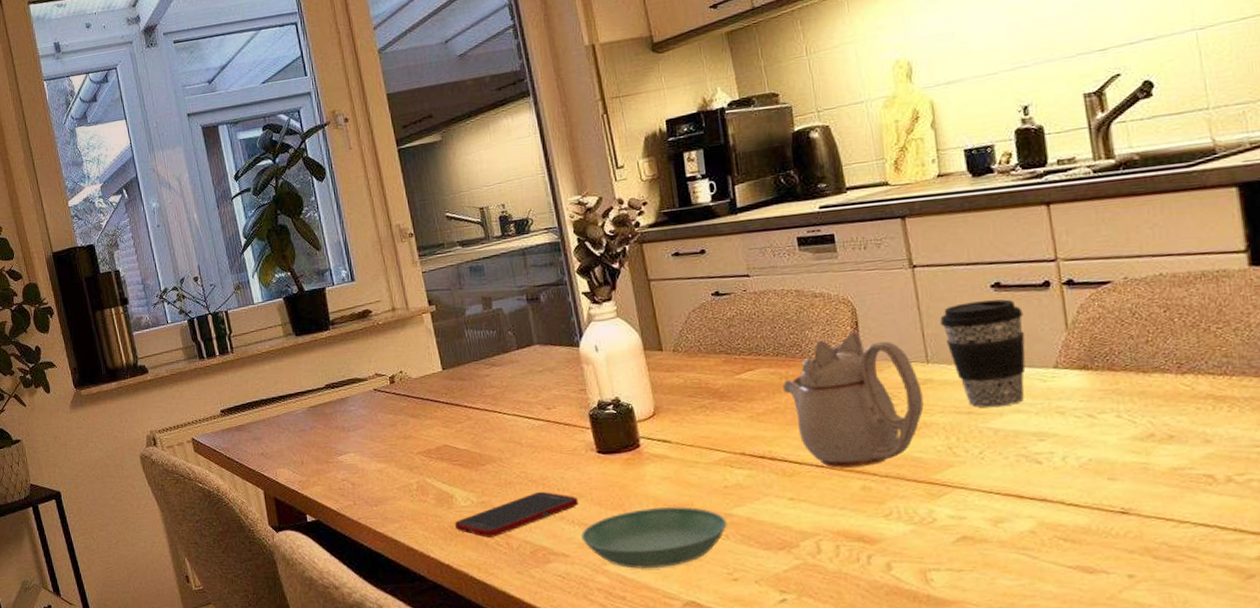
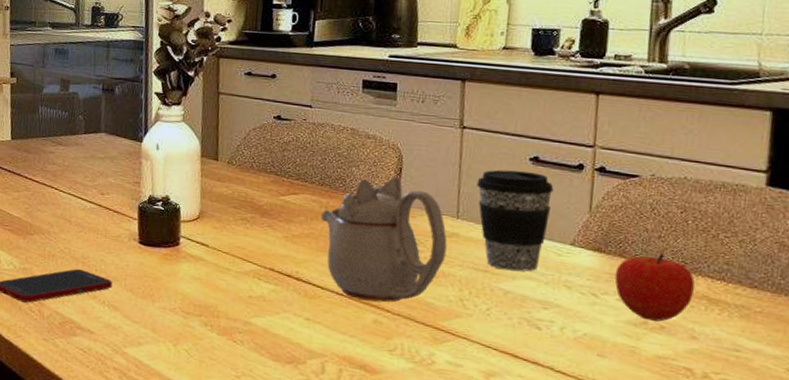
saucer: present [581,507,727,569] -> none [109,302,245,360]
fruit: none [1107,358,1197,432] -> present [614,253,695,322]

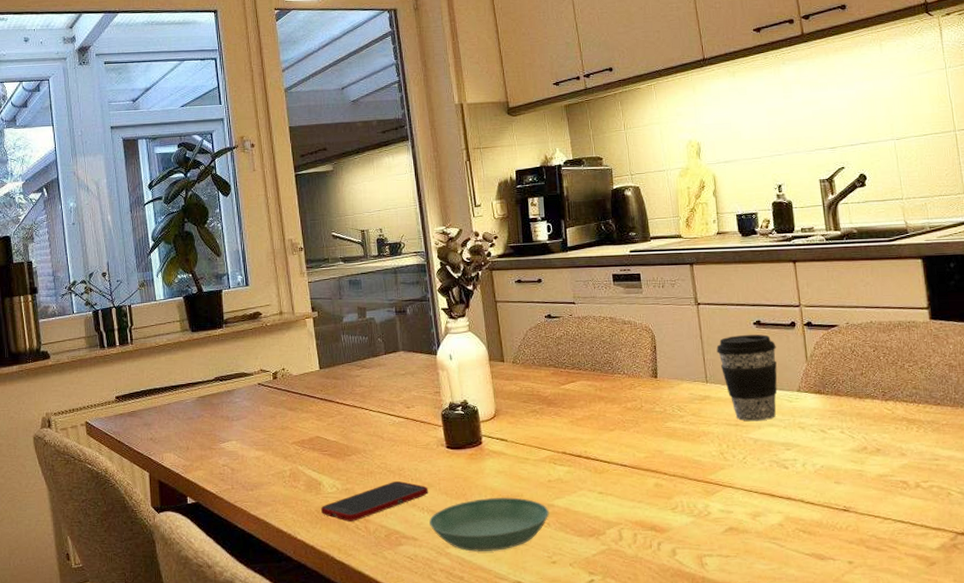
saucer: none [109,302,245,360] -> present [429,497,549,552]
teapot: present [321,177,447,303] -> none [597,355,703,468]
fruit: present [614,253,695,322] -> none [835,387,896,446]

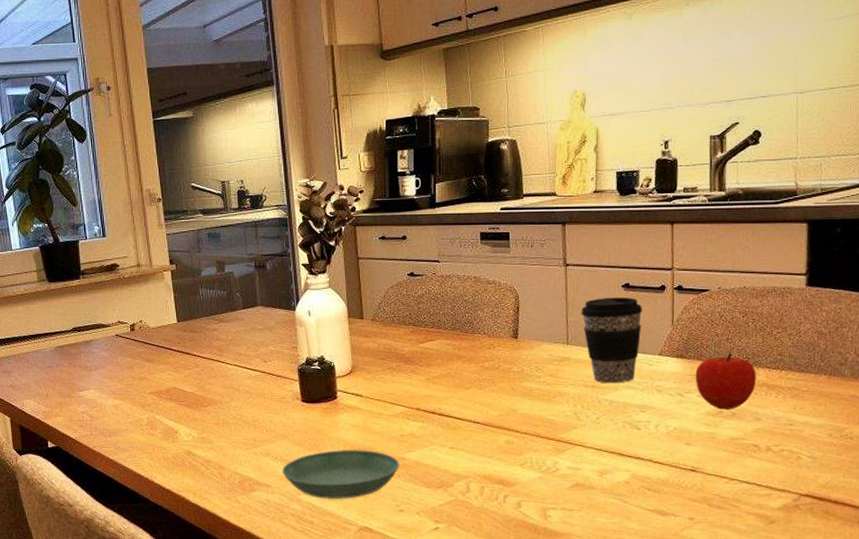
cell phone: present [320,481,428,522] -> none [176,432,282,468]
fruit: none [835,387,896,446] -> present [695,352,756,410]

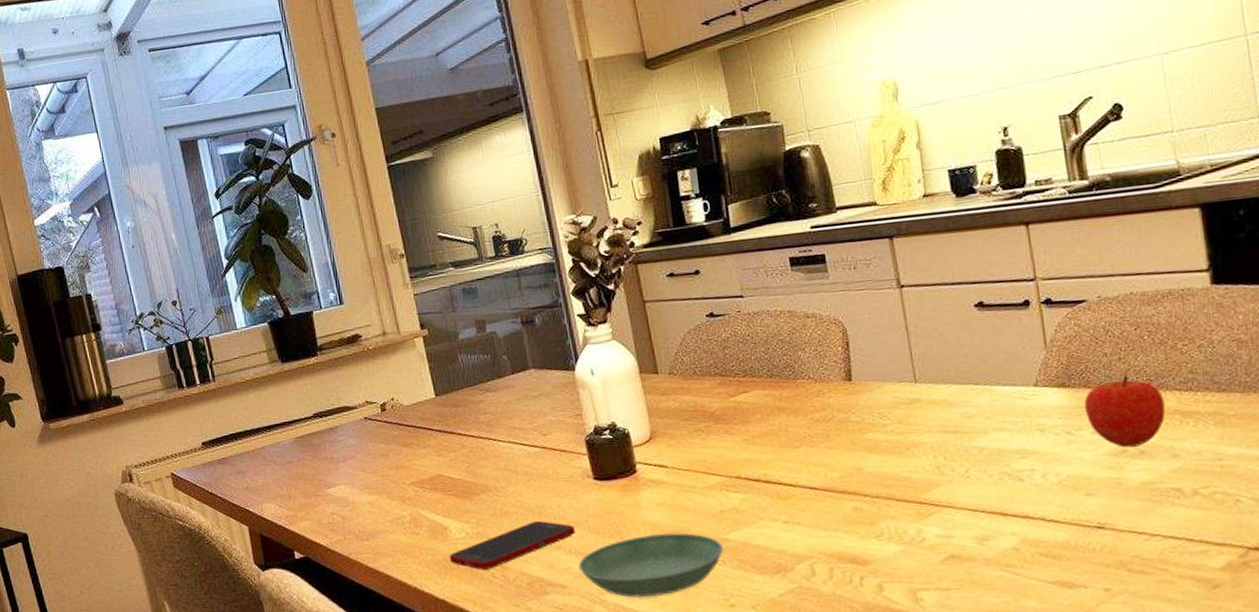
cell phone: none [176,432,282,468] -> present [448,521,575,570]
coffee cup: present [581,297,643,384] -> none [927,318,1008,426]

